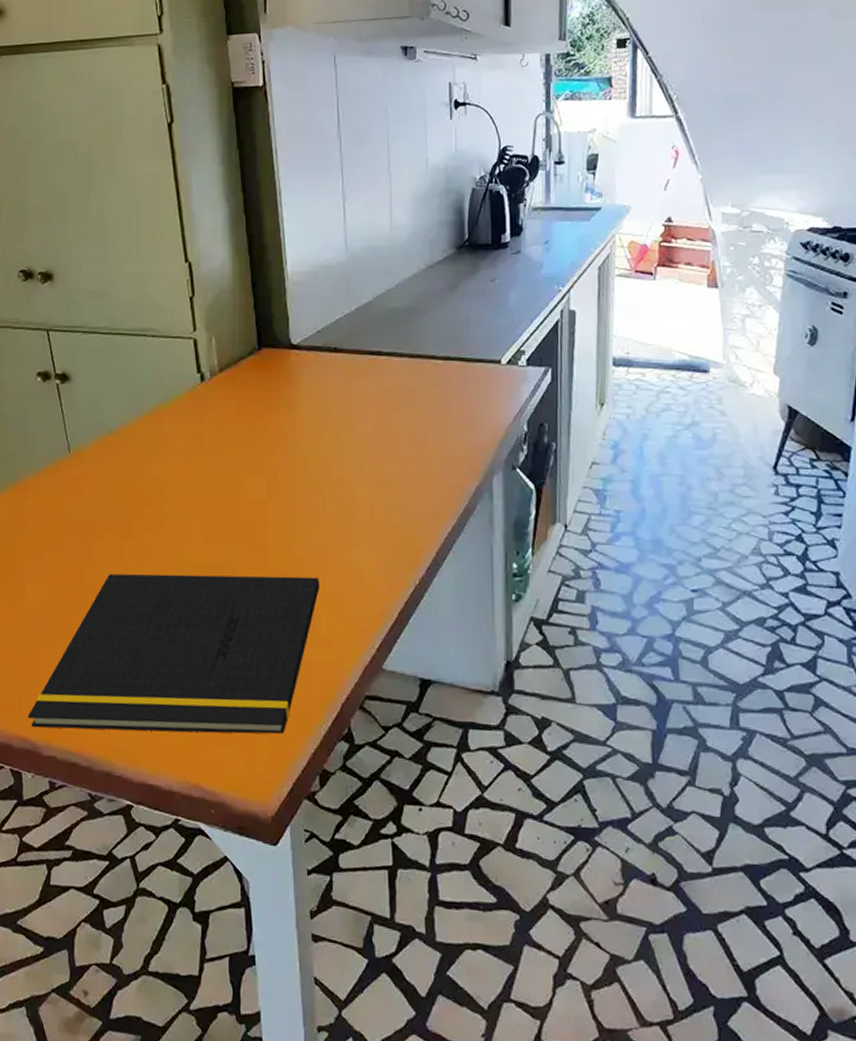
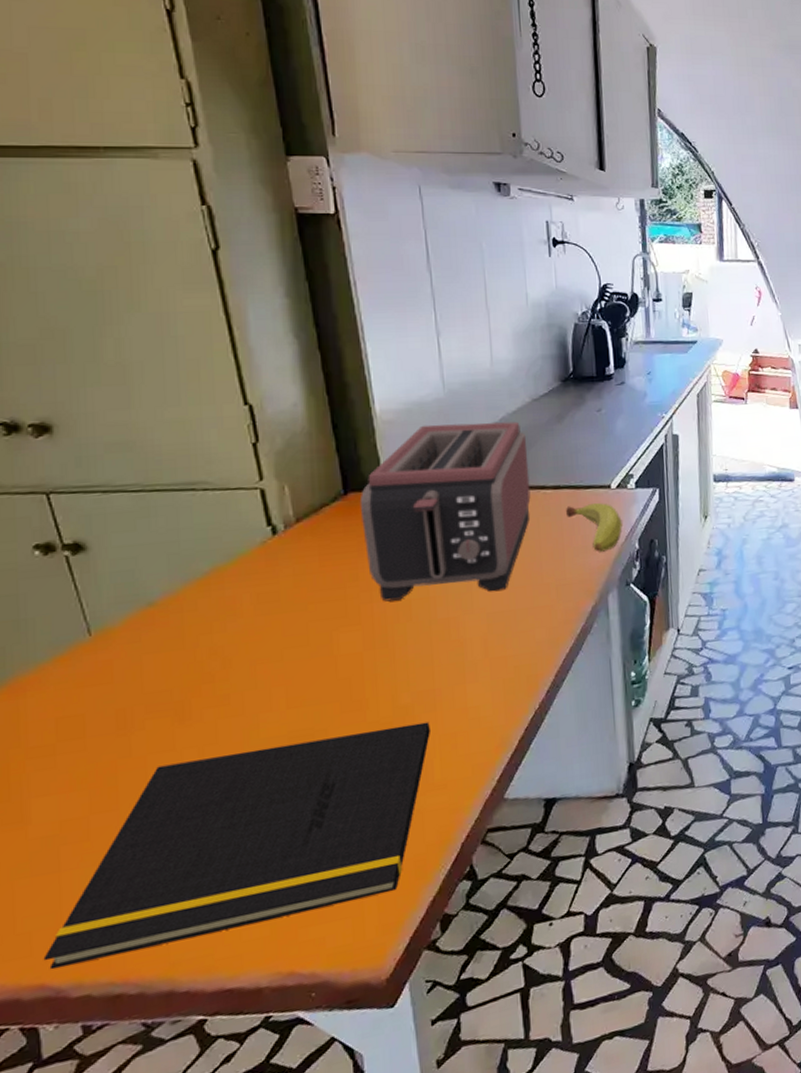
toaster: none [270,287,421,459] -> present [359,421,531,602]
fruit: none [455,379,511,430] -> present [566,503,622,552]

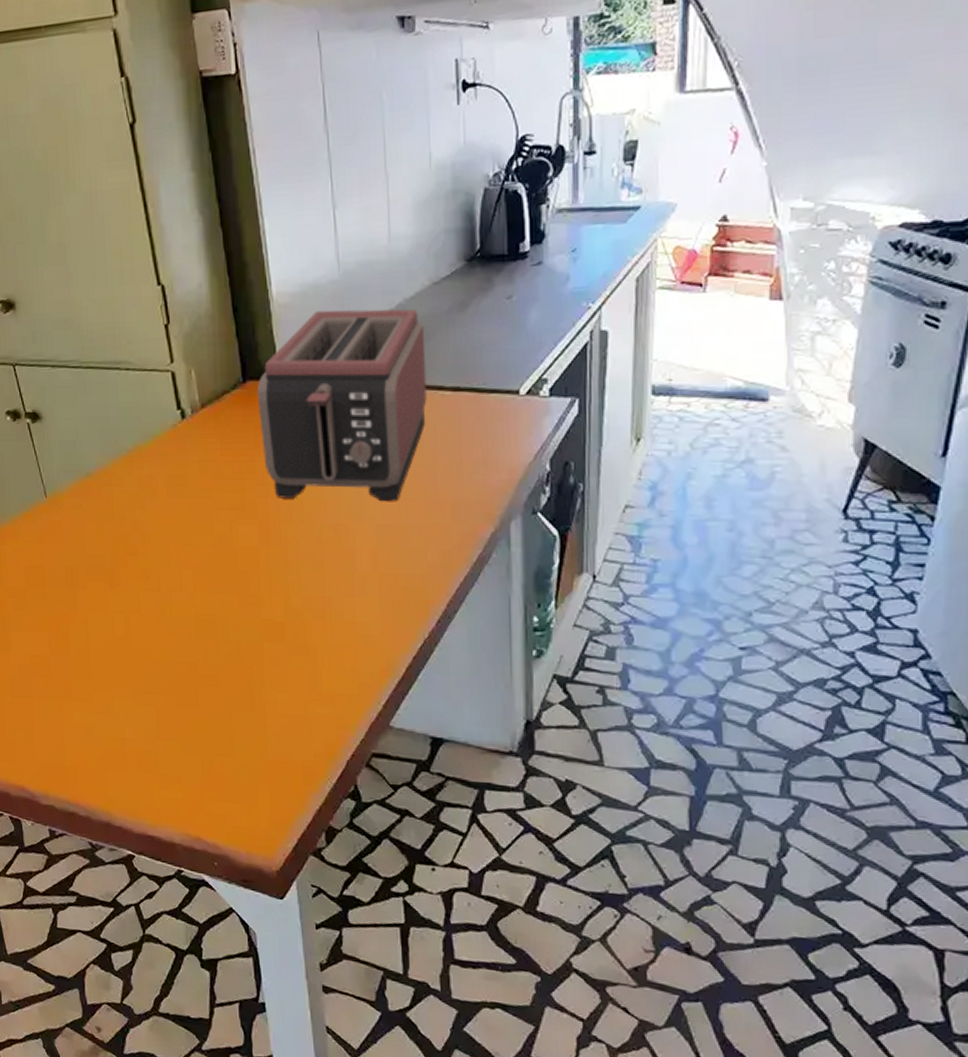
notepad: present [43,721,432,970] -> none [22,624,321,790]
fruit: present [566,503,622,552] -> none [466,411,531,470]

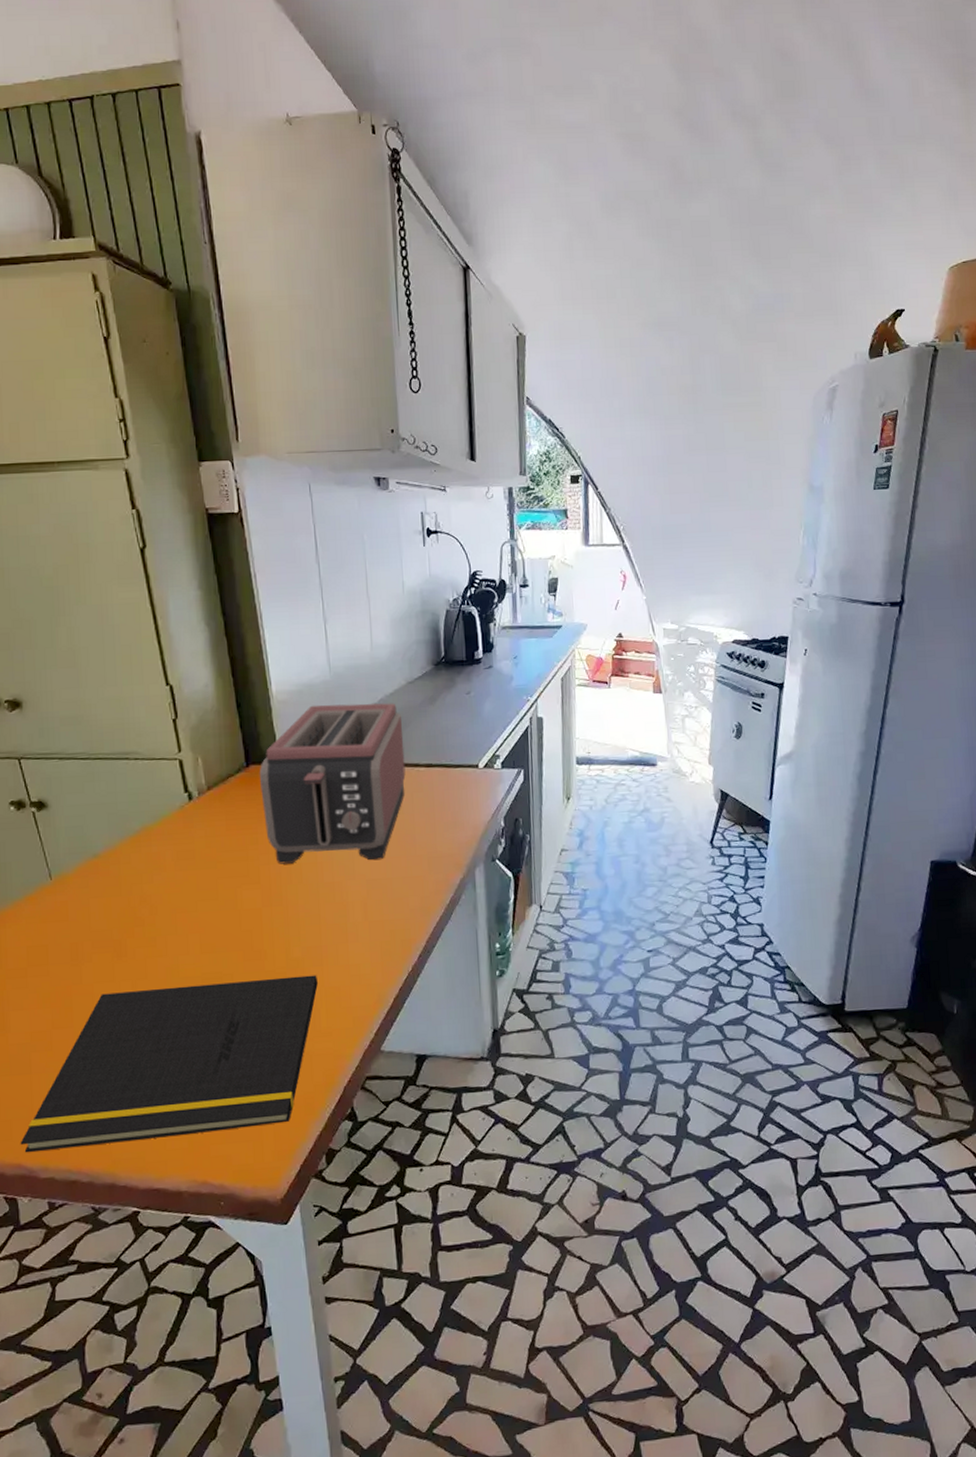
notepad: none [22,624,321,790] -> present [20,975,319,1153]

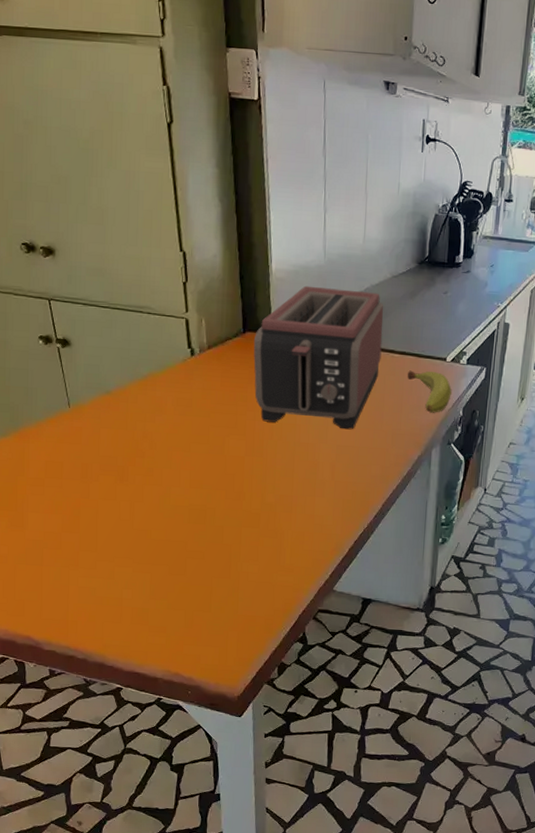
notepad: present [20,975,319,1153] -> none [30,509,287,637]
fruit: none [437,781,489,828] -> present [408,370,452,413]

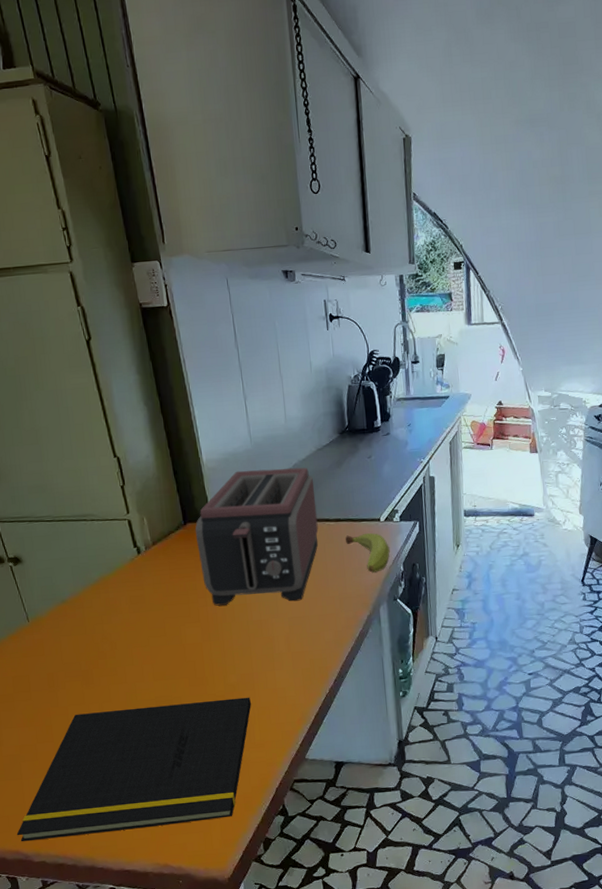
notepad: none [30,509,287,637] -> present [16,697,252,842]

